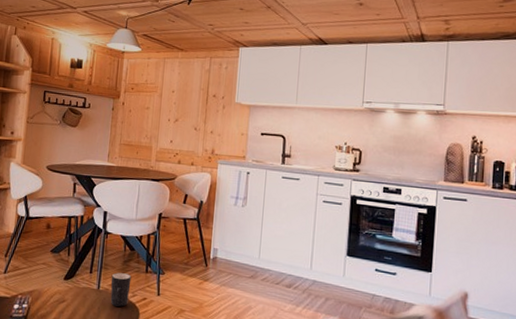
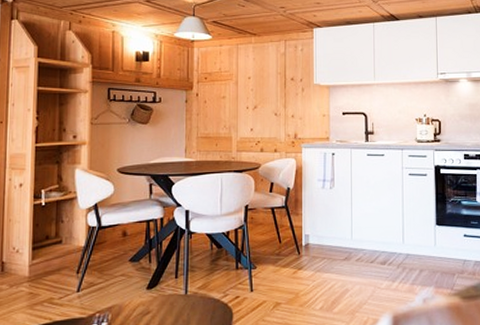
mug: present [110,272,132,307] -> none [199,273,221,309]

